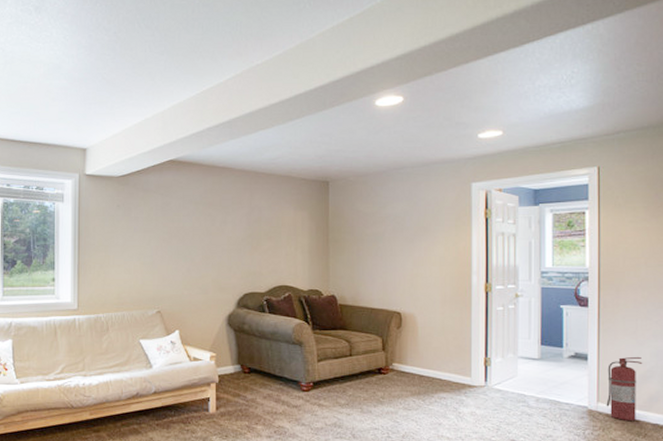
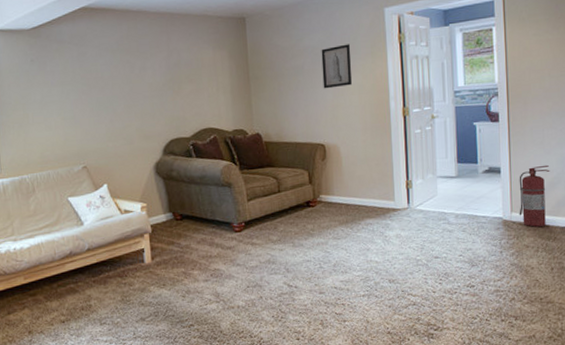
wall art: none [403,215,434,258] -> present [321,44,352,89]

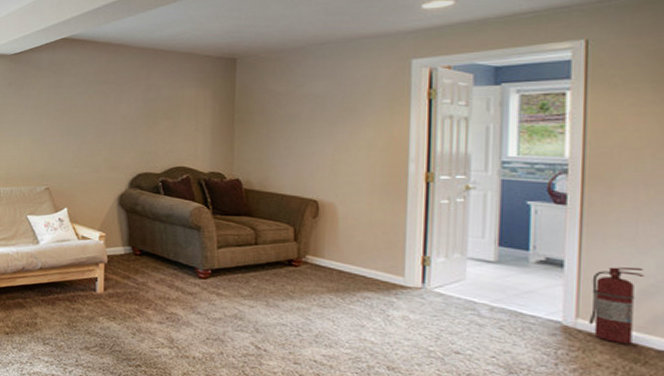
wall art: present [321,44,352,89] -> none [323,95,363,141]

